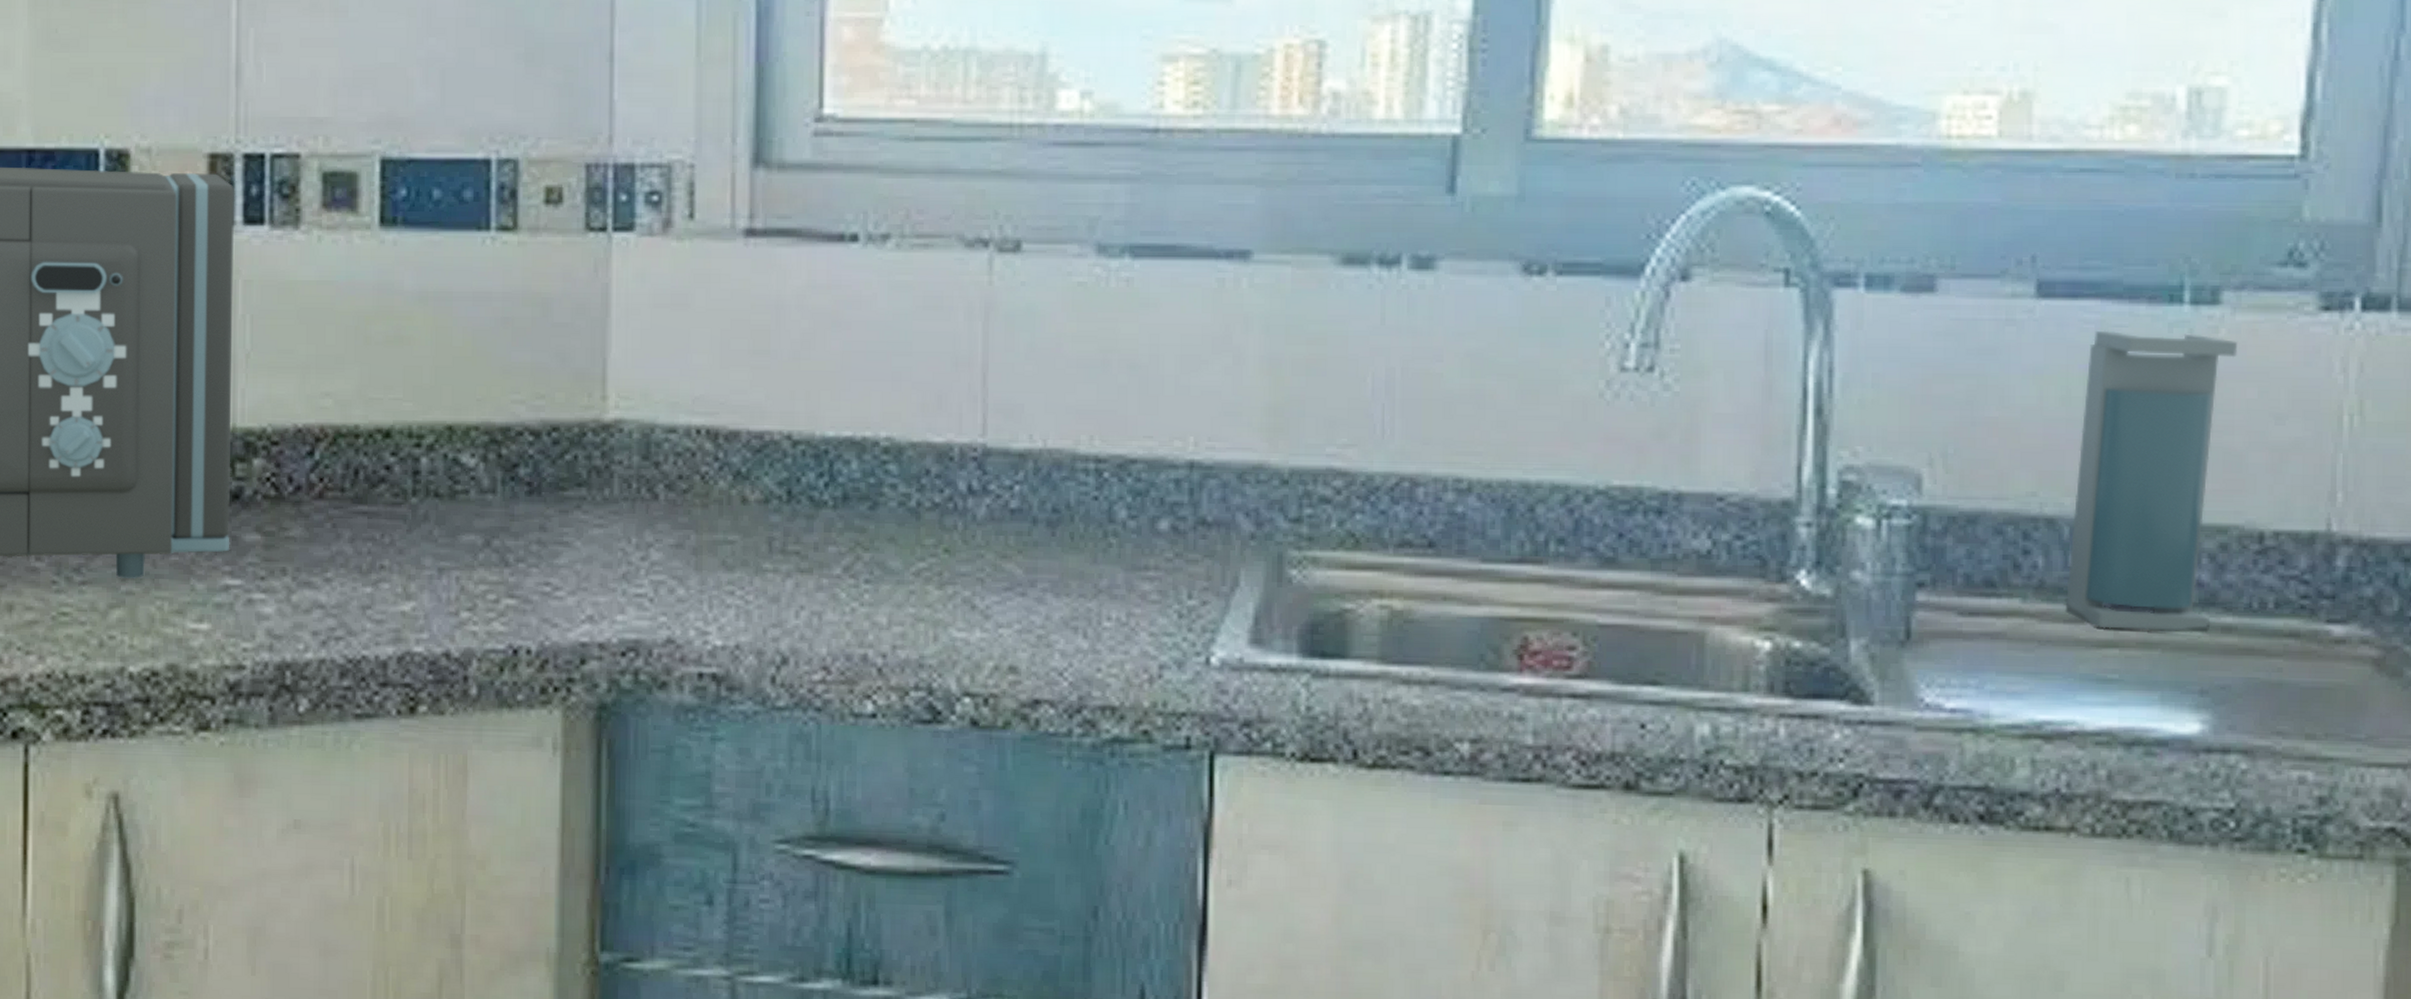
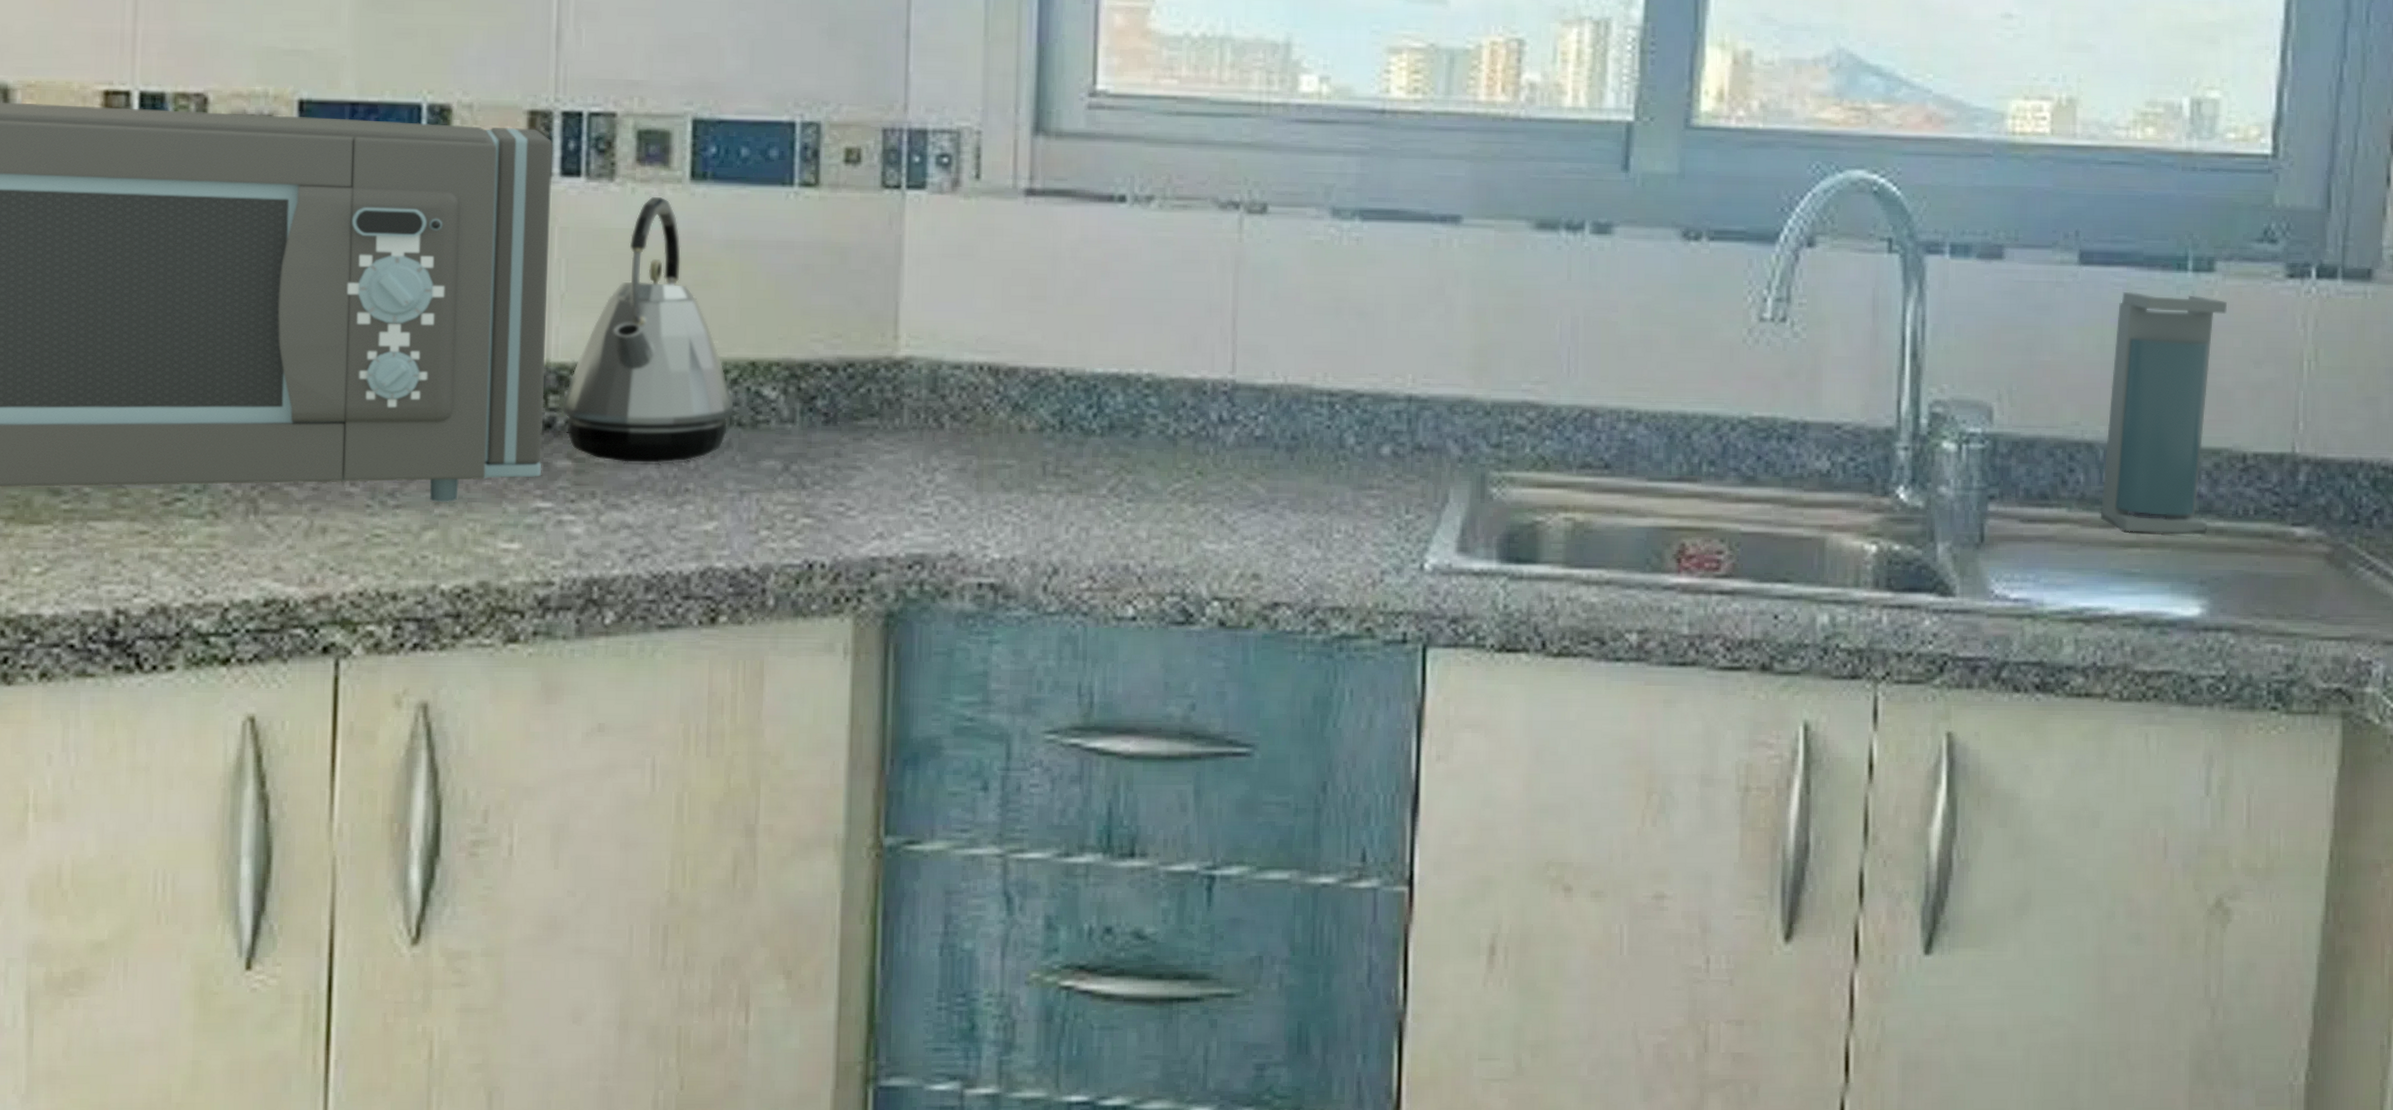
kettle: none [249,245,430,537] -> present [561,196,734,463]

